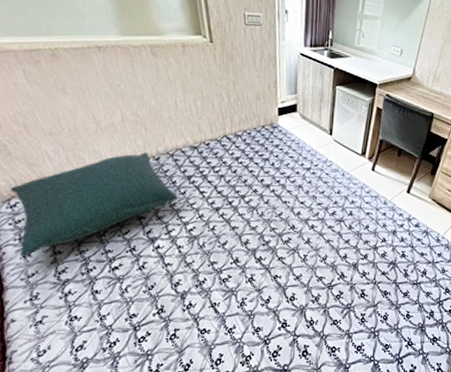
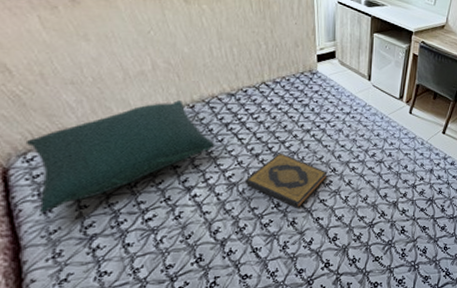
hardback book: none [205,207,287,266] -> present [244,153,328,209]

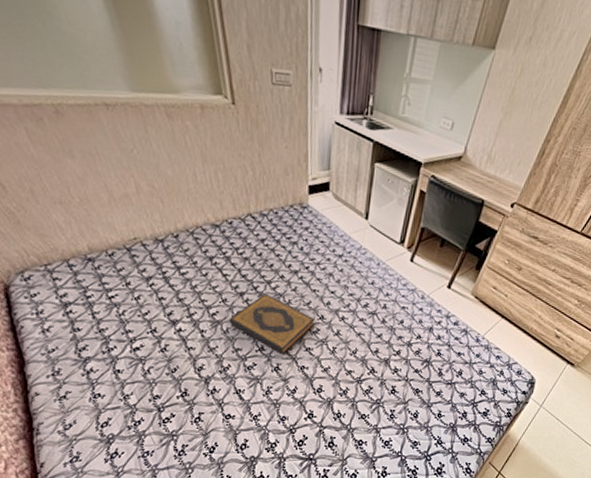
pillow: present [25,100,215,213] -> none [22,228,200,331]

